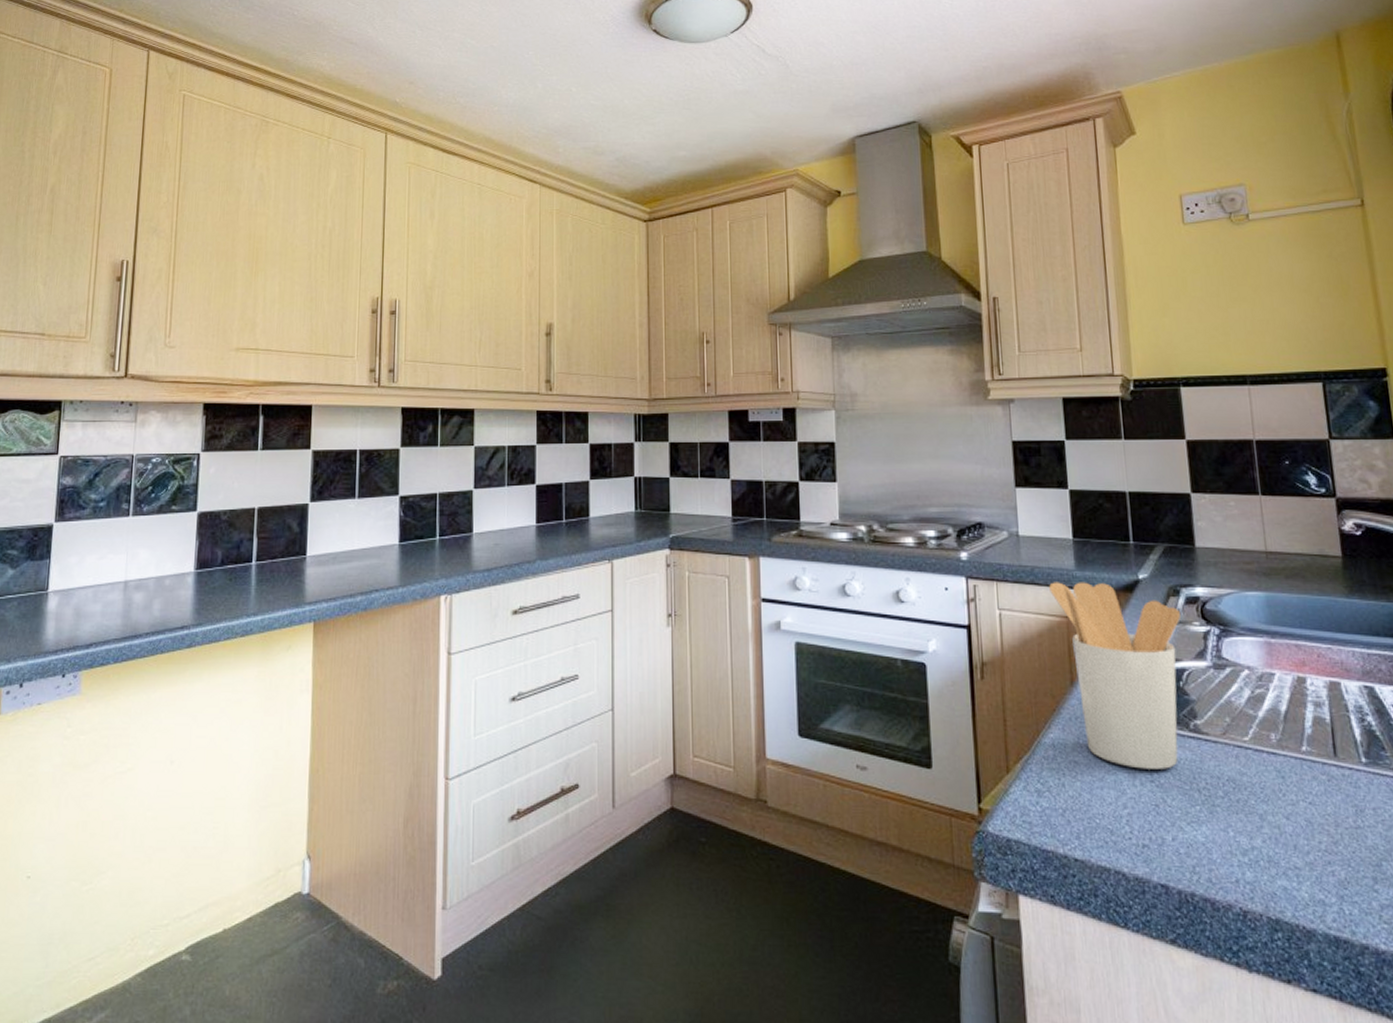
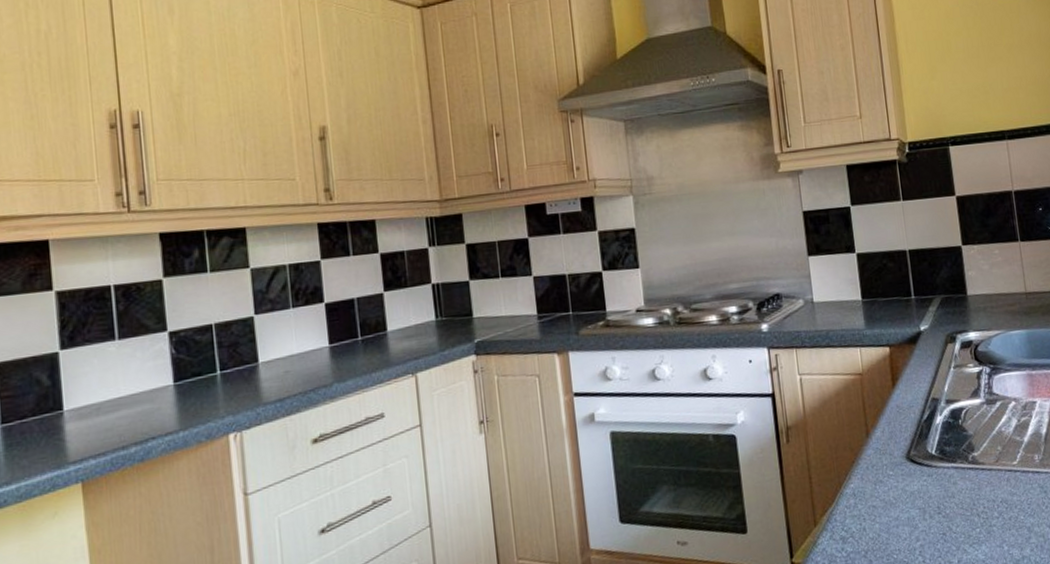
utensil holder: present [1049,582,1180,769] -> none [843,338,960,504]

